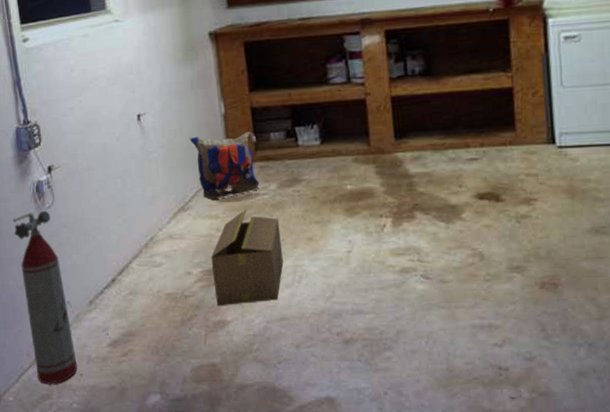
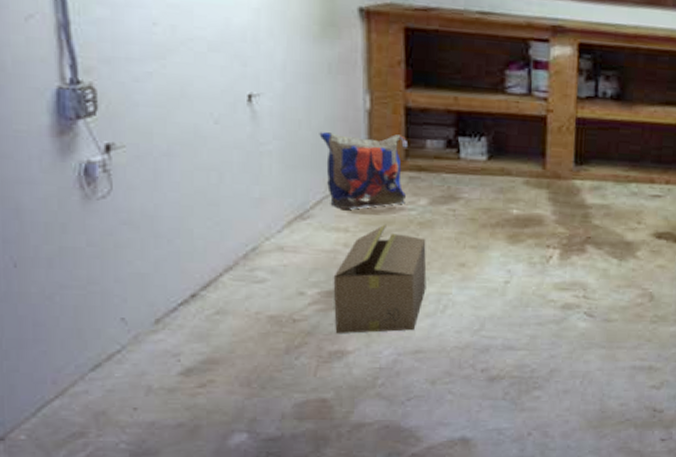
fire extinguisher: present [12,210,78,384] -> none [42,200,130,420]

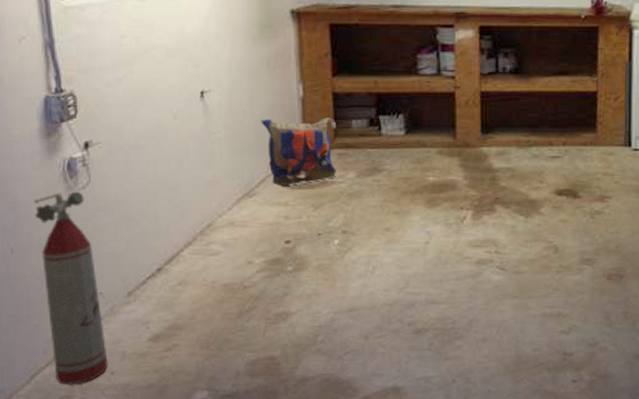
fire extinguisher: none [42,200,130,420] -> present [33,191,108,385]
cardboard box: present [333,224,427,333] -> none [277,197,357,296]

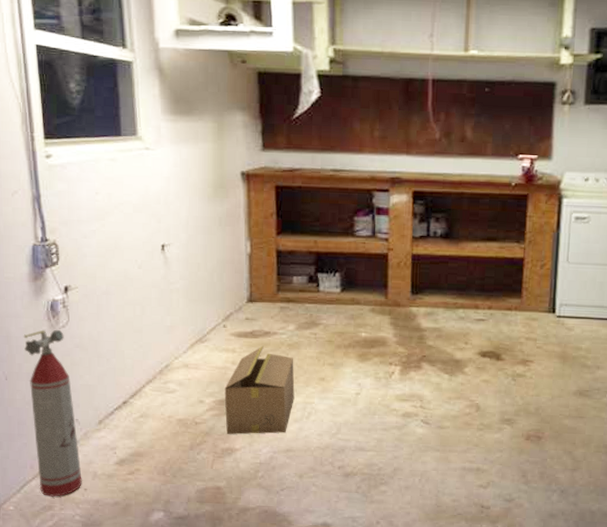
backpack: present [261,117,336,186] -> none [213,272,279,334]
cardboard box: none [277,197,357,296] -> present [224,345,295,434]

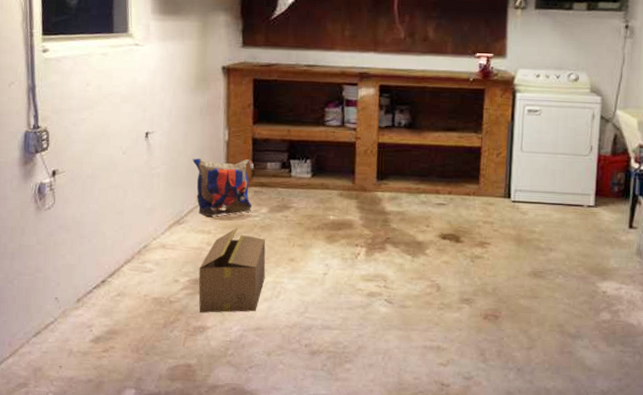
fire extinguisher: present [23,329,82,497] -> none [10,211,58,374]
backpack: none [213,272,279,334] -> present [192,158,254,217]

